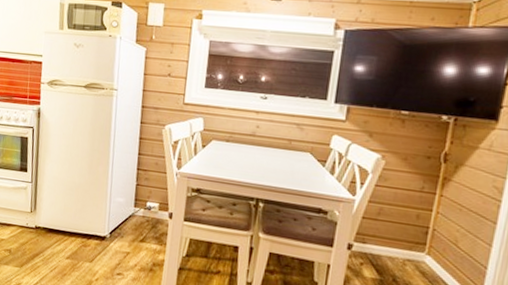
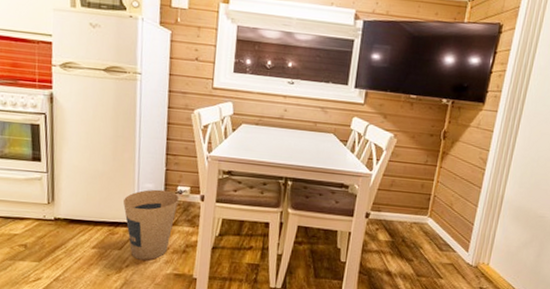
trash can: none [96,203,148,276] -> present [123,189,179,261]

